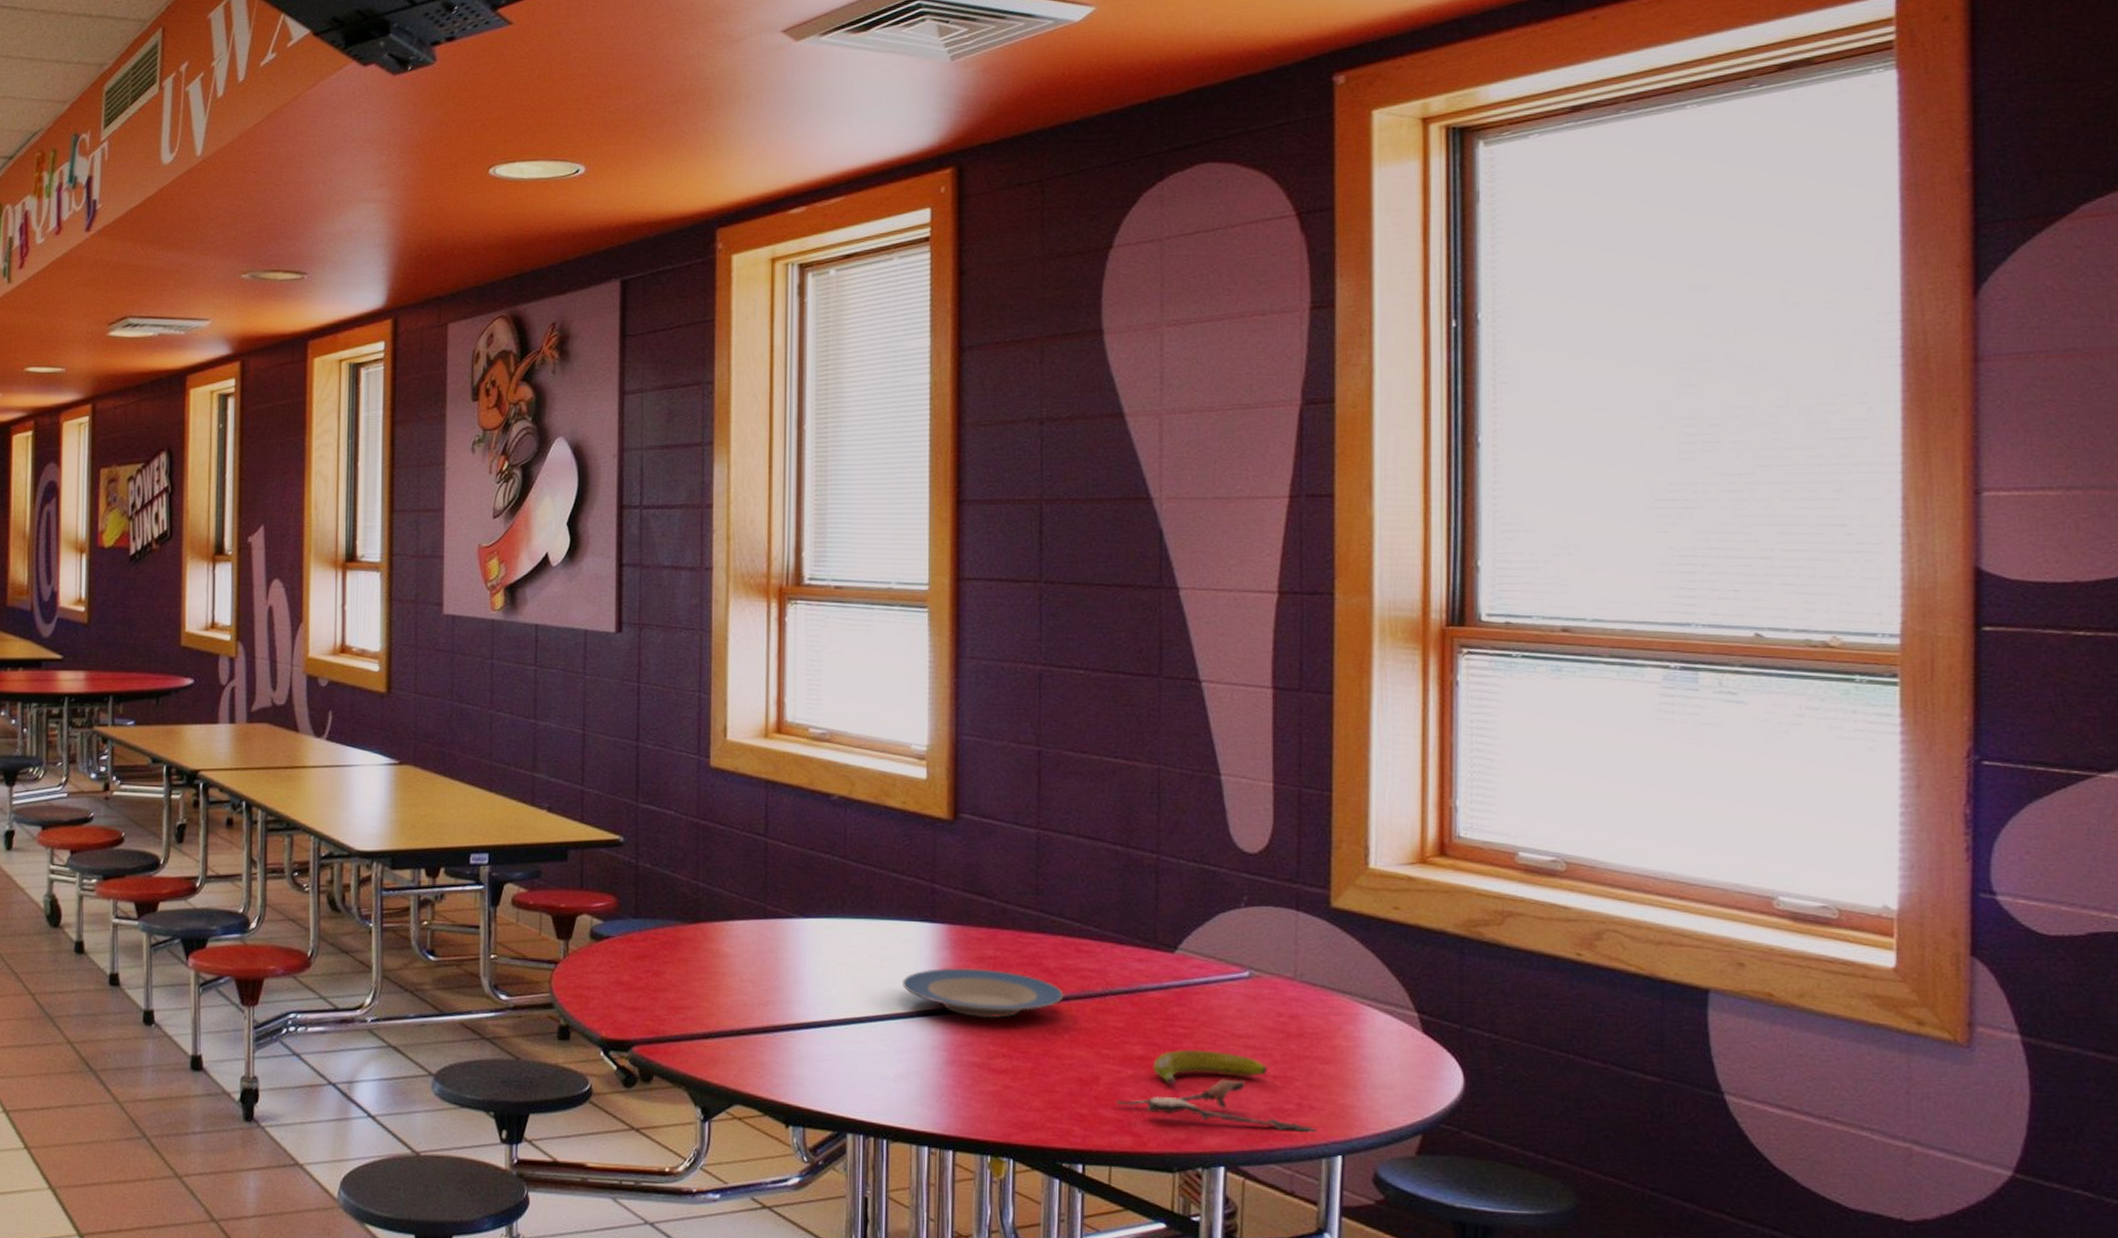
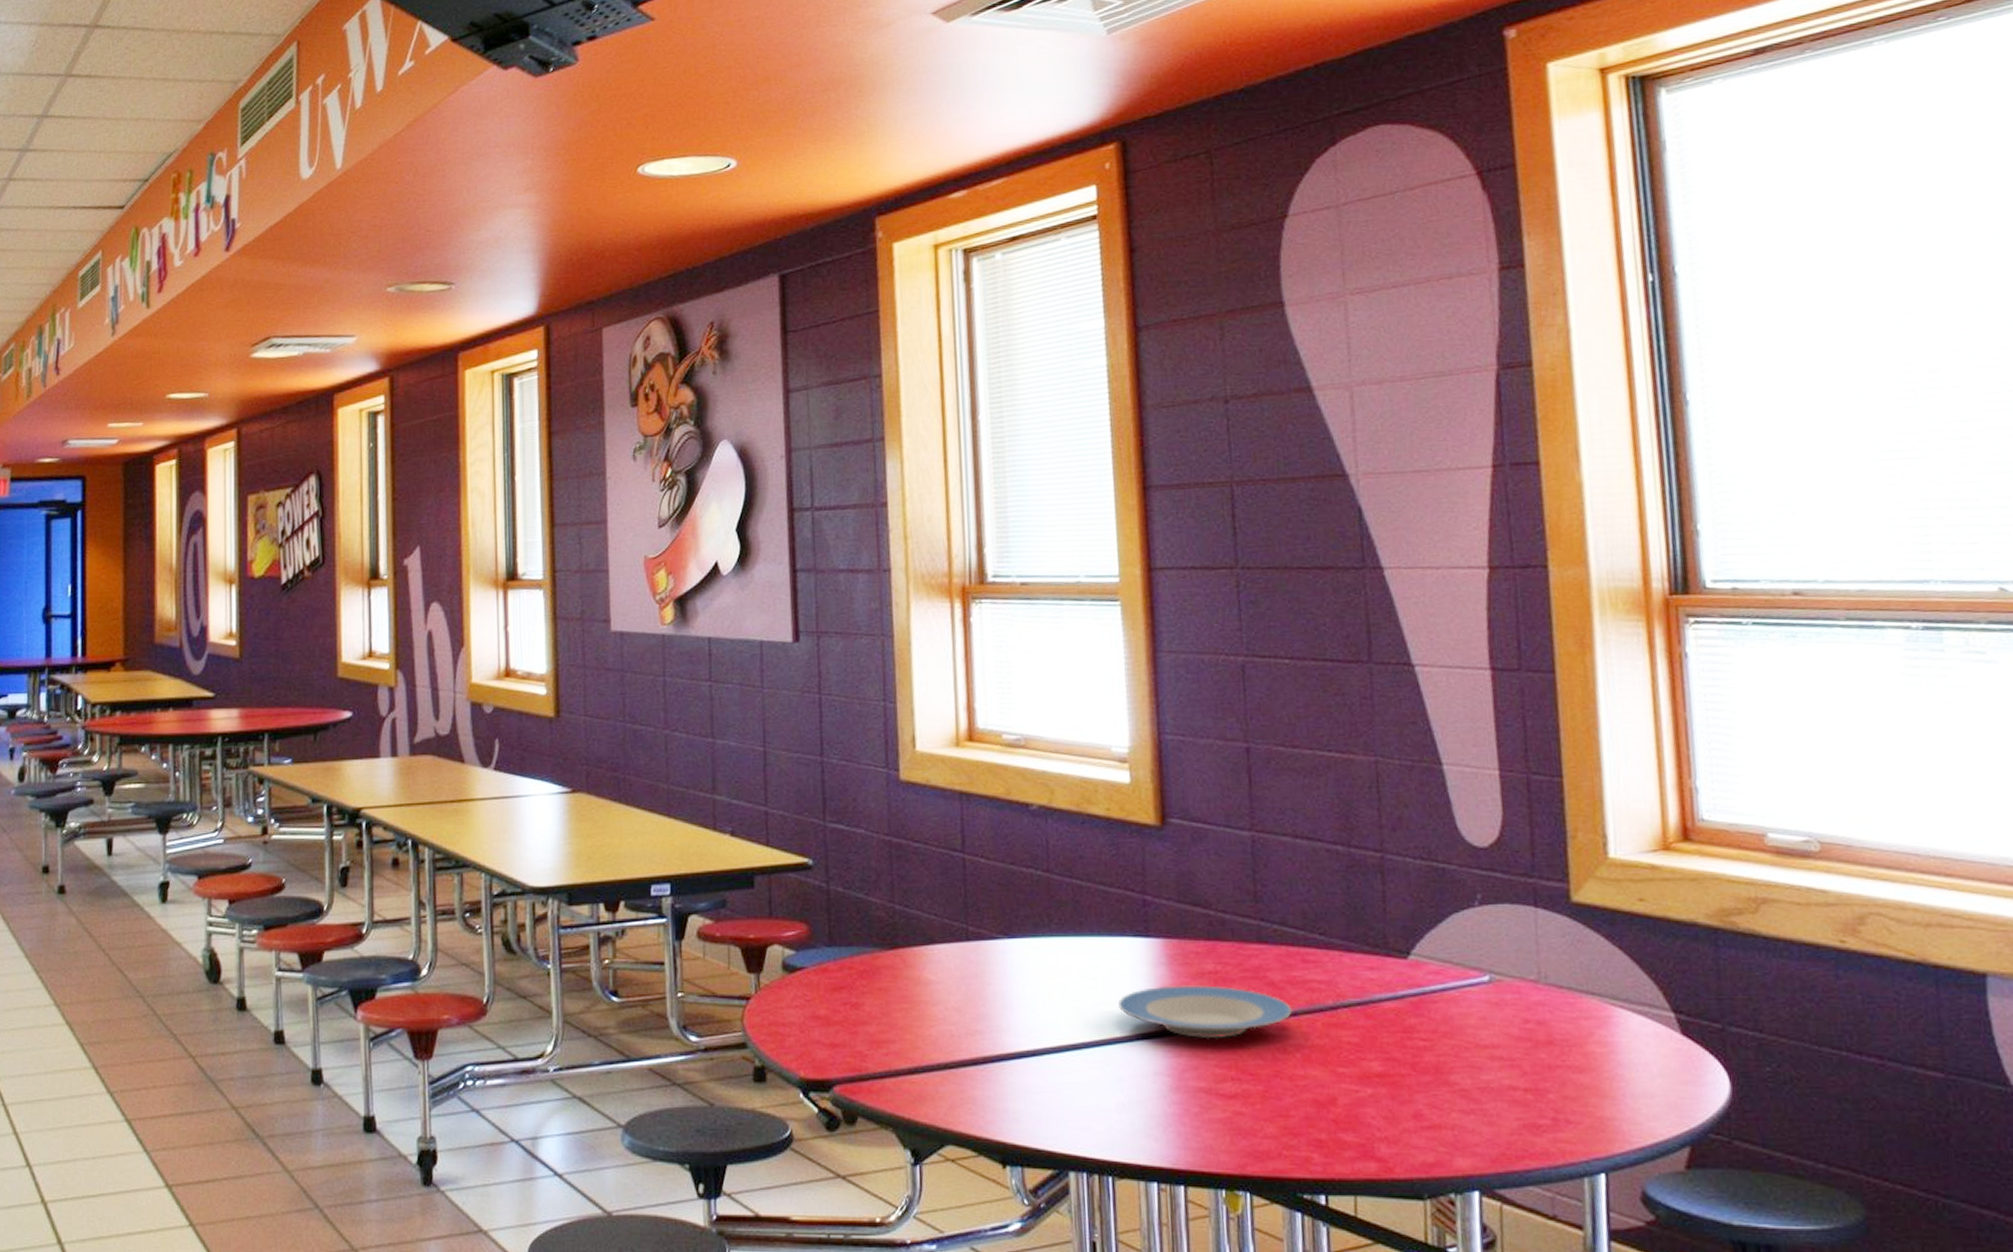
spoon: present [1116,1079,1316,1133] -> none [1356,1094,1575,1149]
banana: present [1153,1049,1267,1086] -> none [1393,1063,1517,1105]

